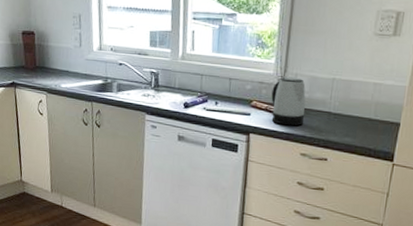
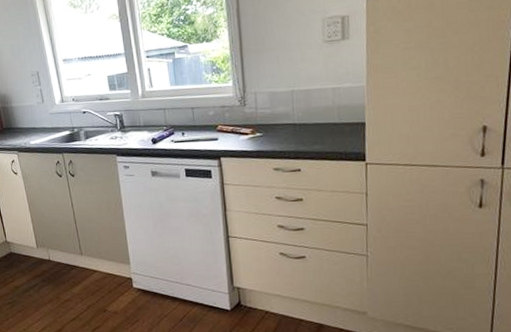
kettle: present [271,76,306,126] -> none [234,95,272,144]

